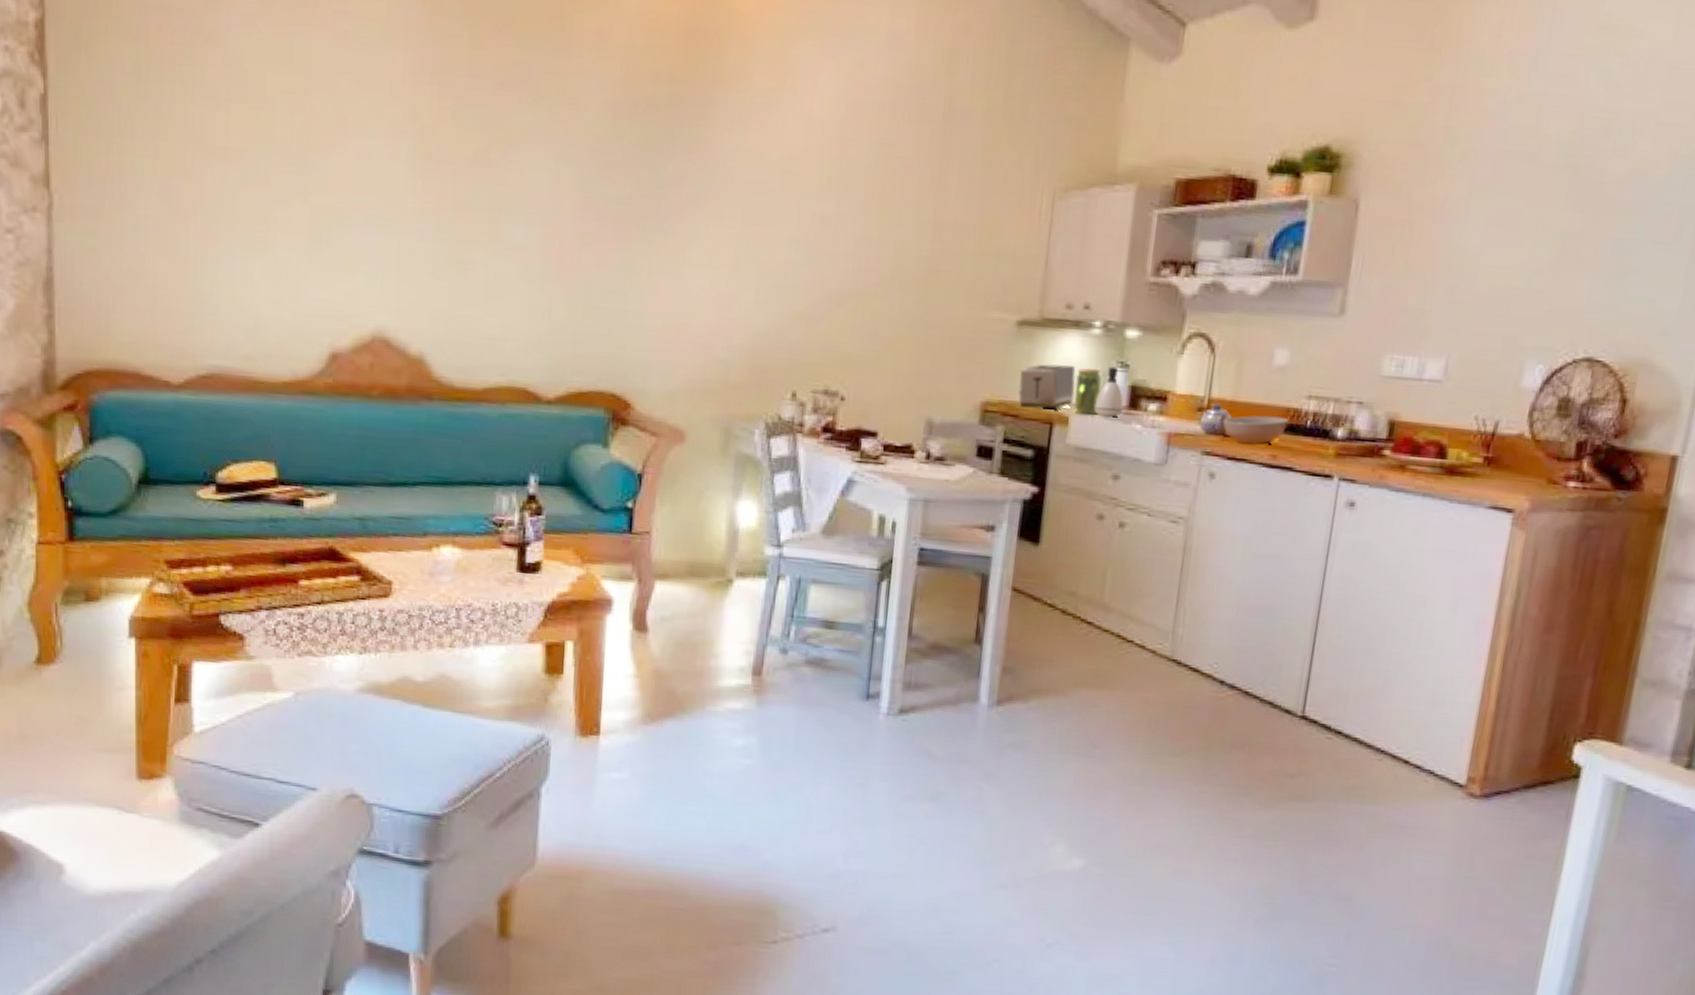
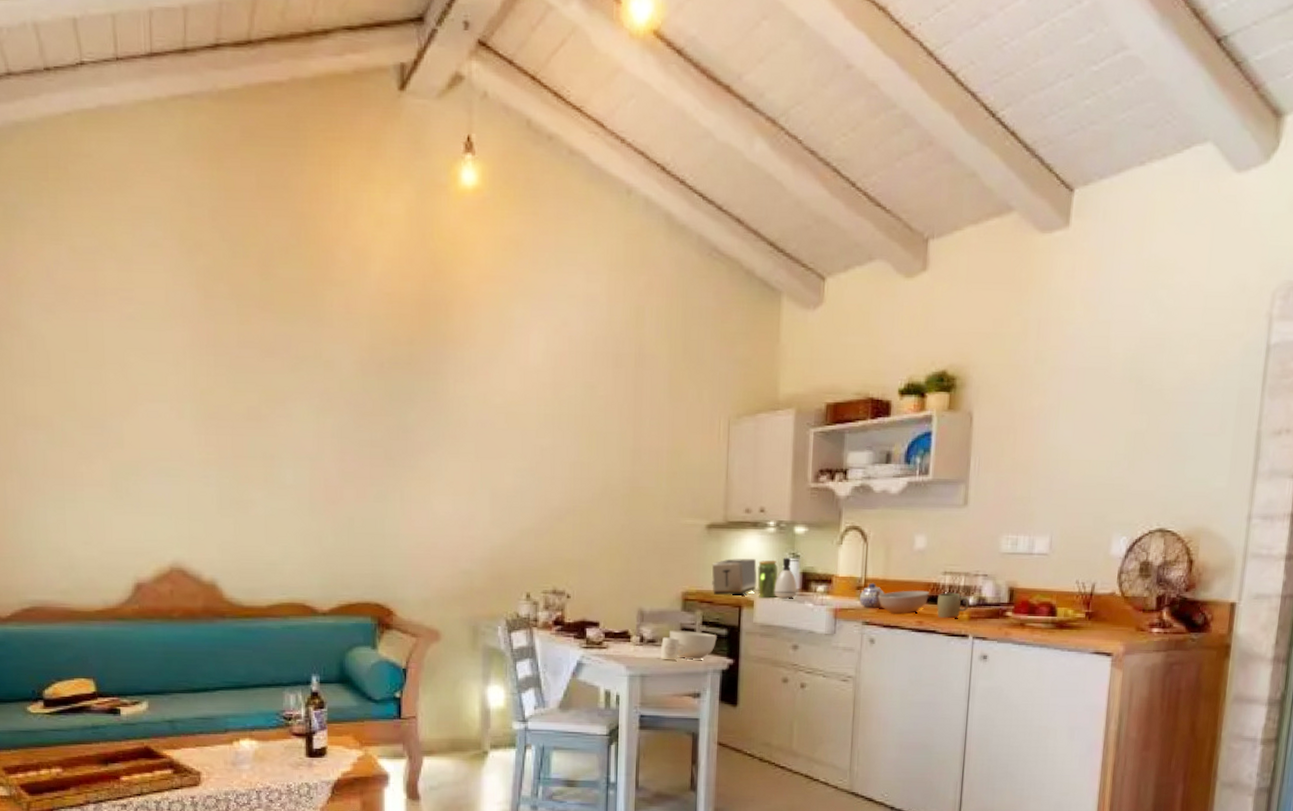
mug: none [950,455,982,484] -> present [661,637,687,661]
bowl: none [962,447,1022,486] -> present [670,630,718,660]
mug: none [1295,421,1338,455] -> present [936,592,970,619]

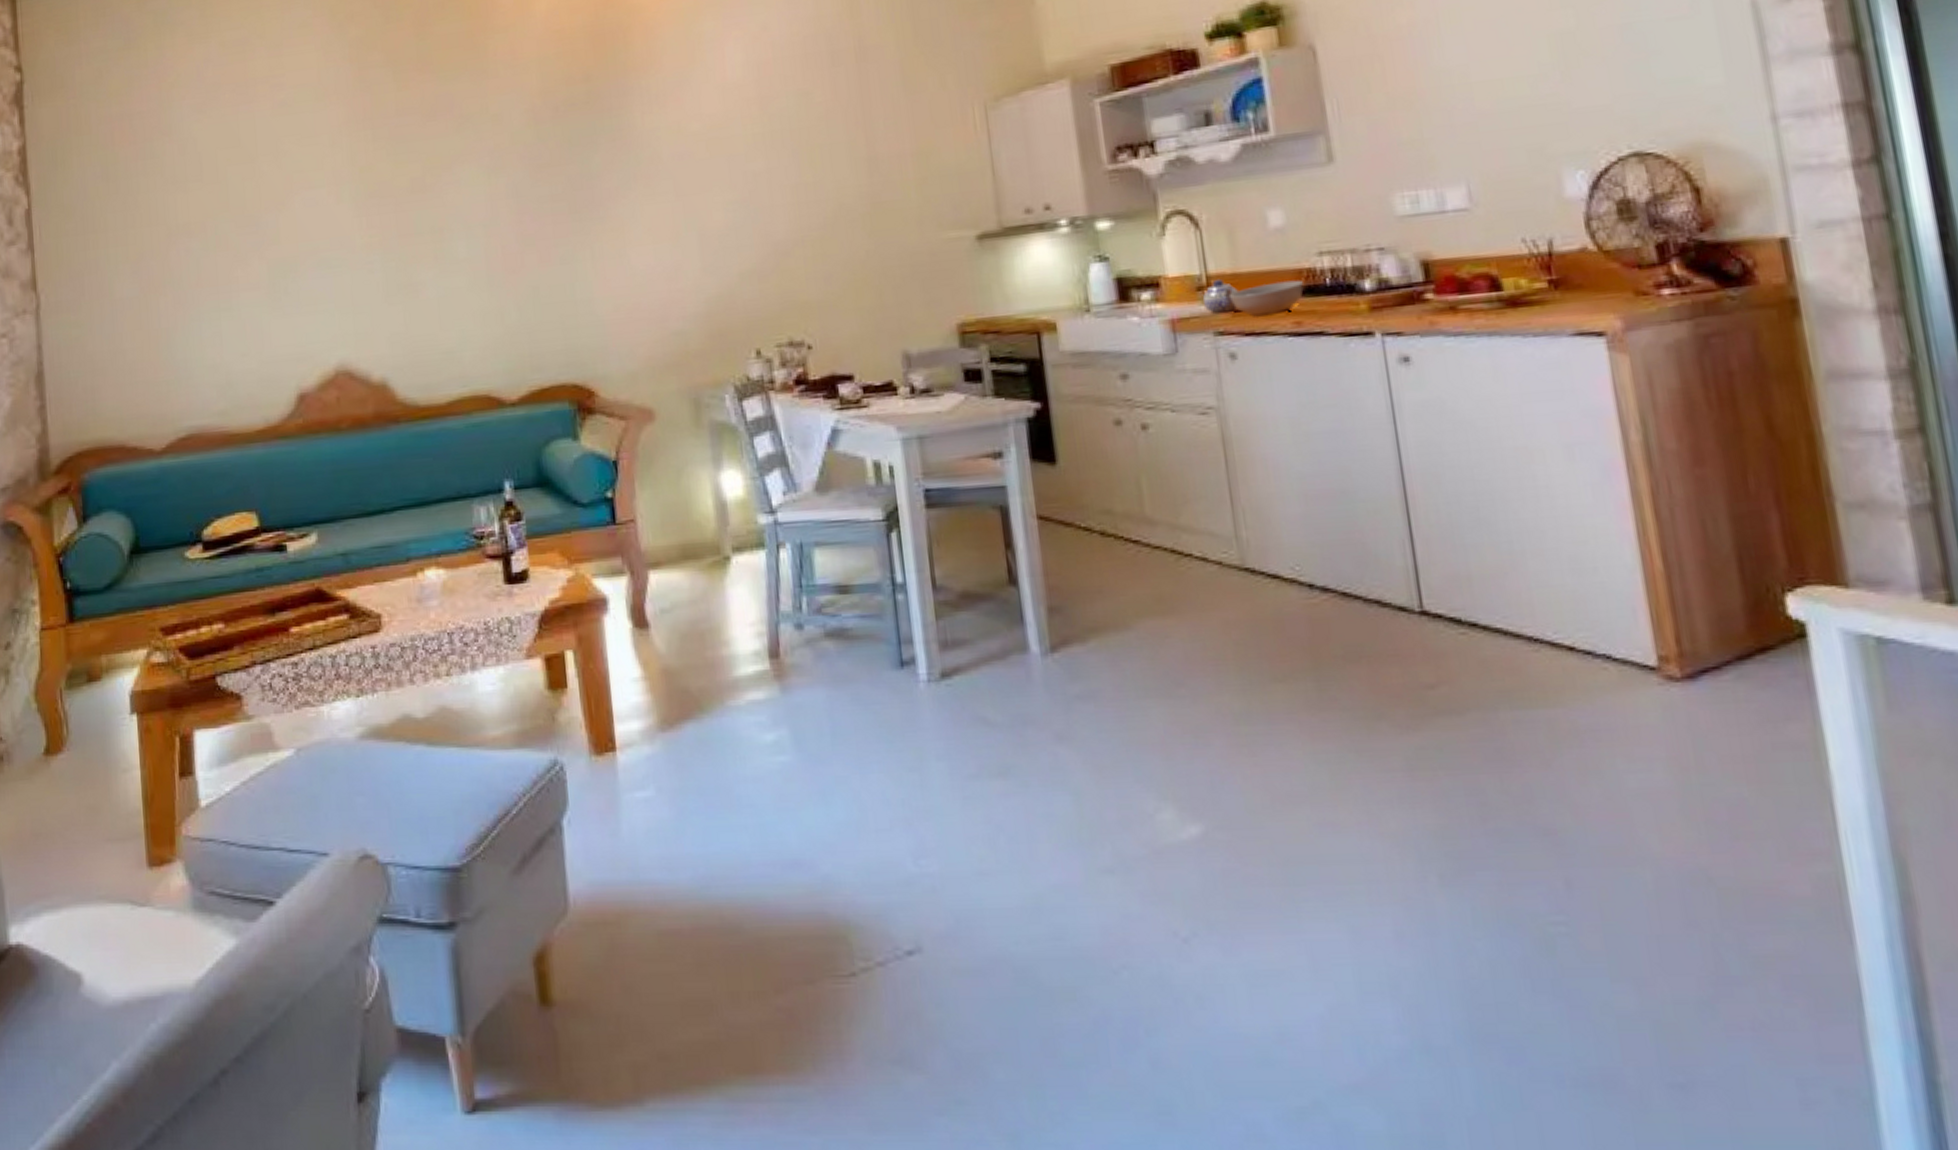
mug: present [661,637,687,661] -> none [939,382,974,414]
bowl: present [670,630,718,660] -> none [948,371,1015,409]
toaster: present [711,558,757,596] -> none [991,270,1057,322]
jar: present [757,559,778,599] -> none [1052,267,1087,319]
soap dispenser: present [774,557,799,599] -> none [1080,262,1114,316]
mug: present [936,592,970,619] -> none [1316,277,1366,315]

